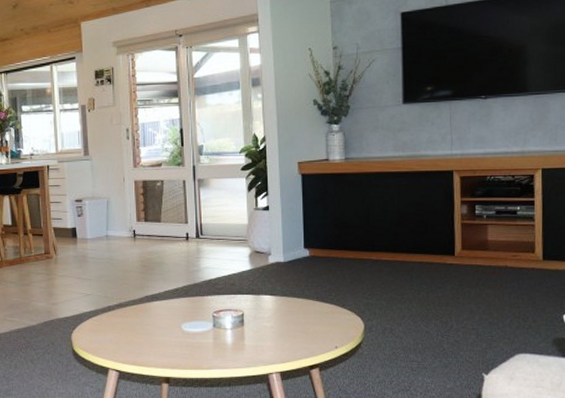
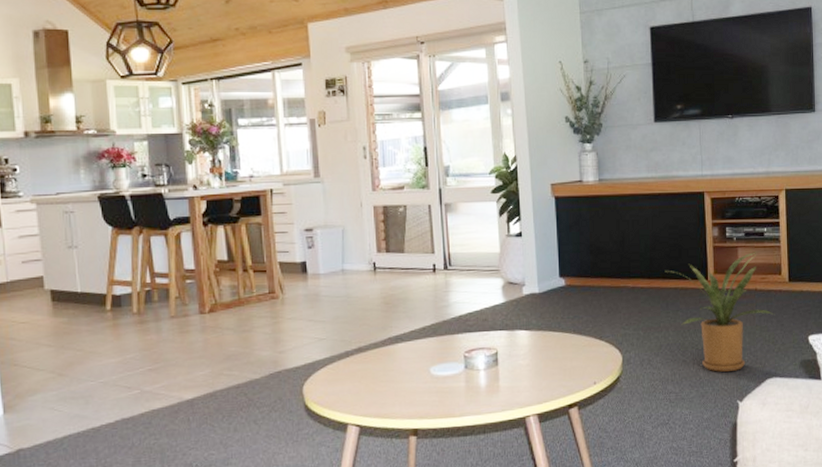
house plant: none [410,229,524,344] -> present [665,252,773,372]

